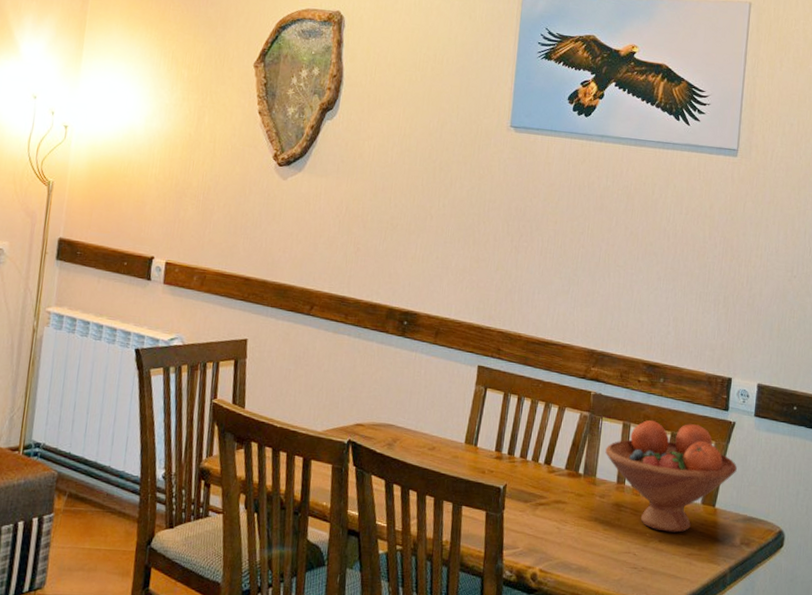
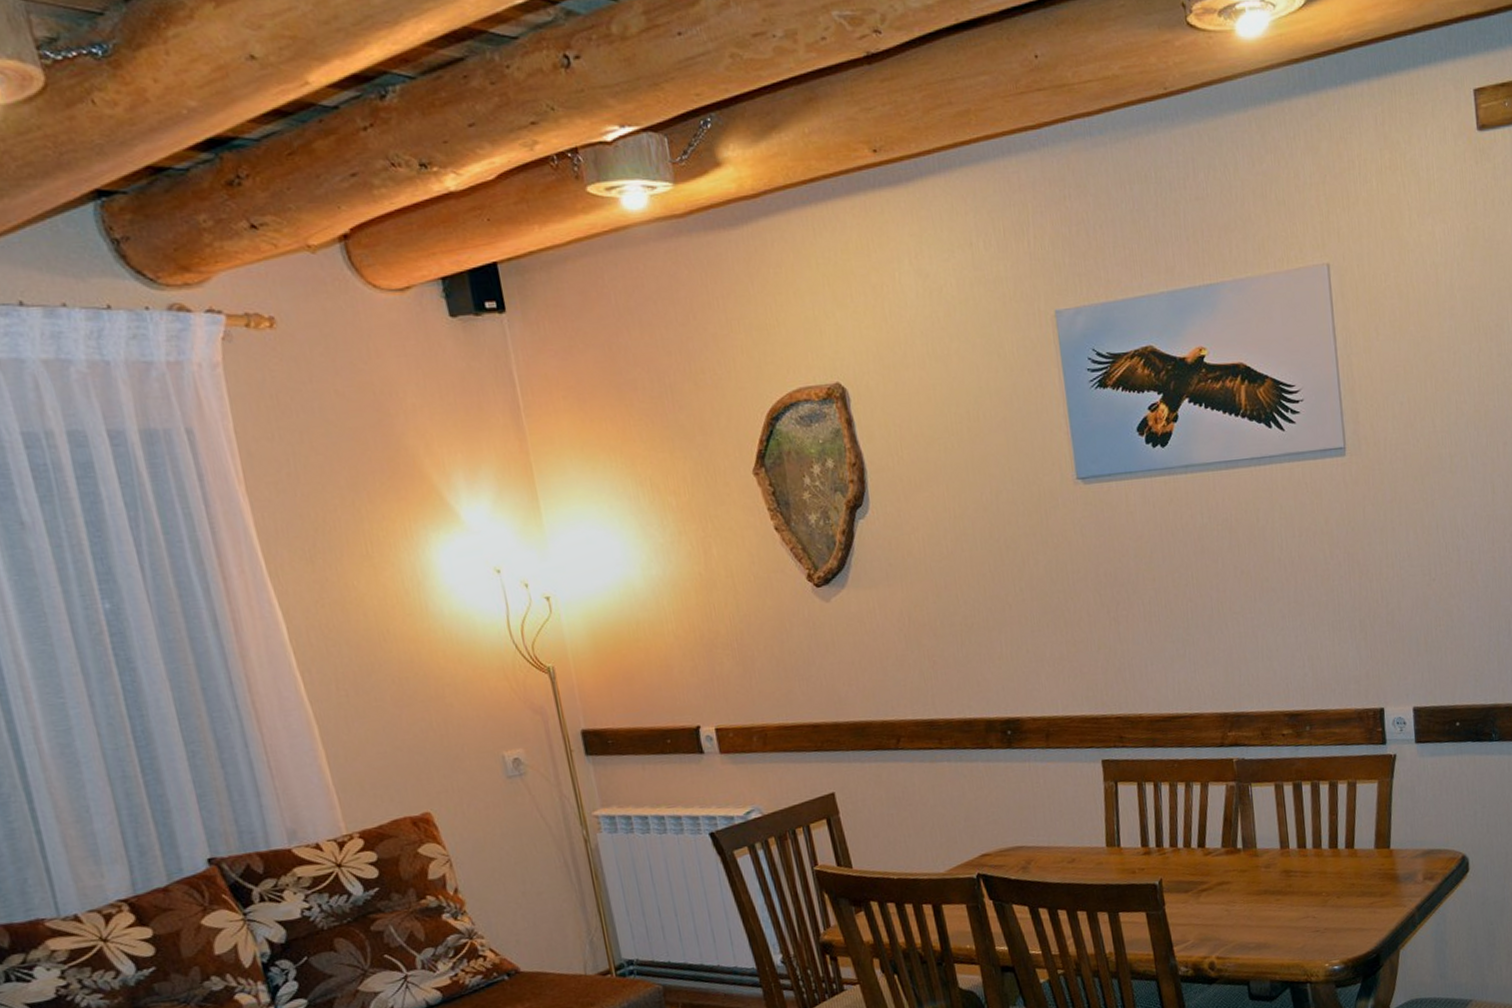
fruit bowl: present [605,420,737,533] -> none [1261,766,1406,887]

